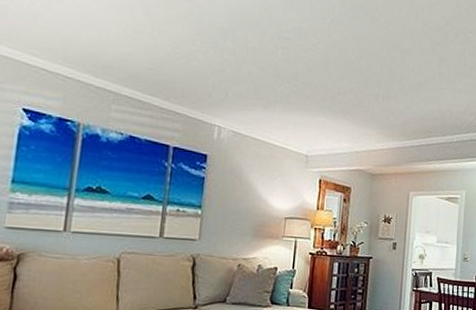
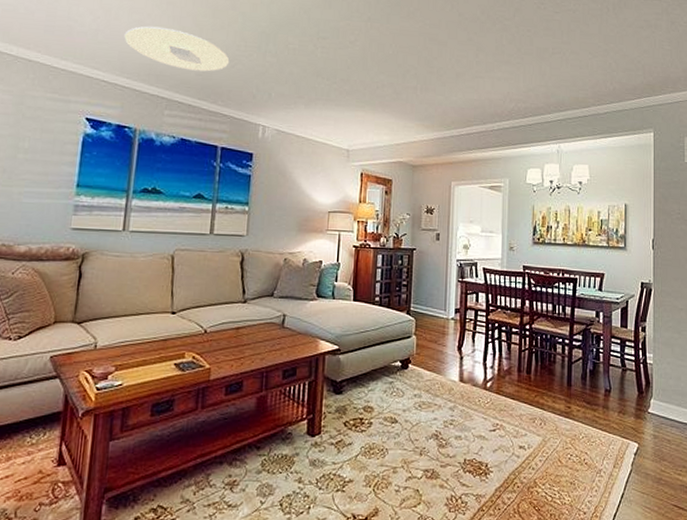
ceiling light: none [67,12,184,66] -> present [124,26,230,72]

